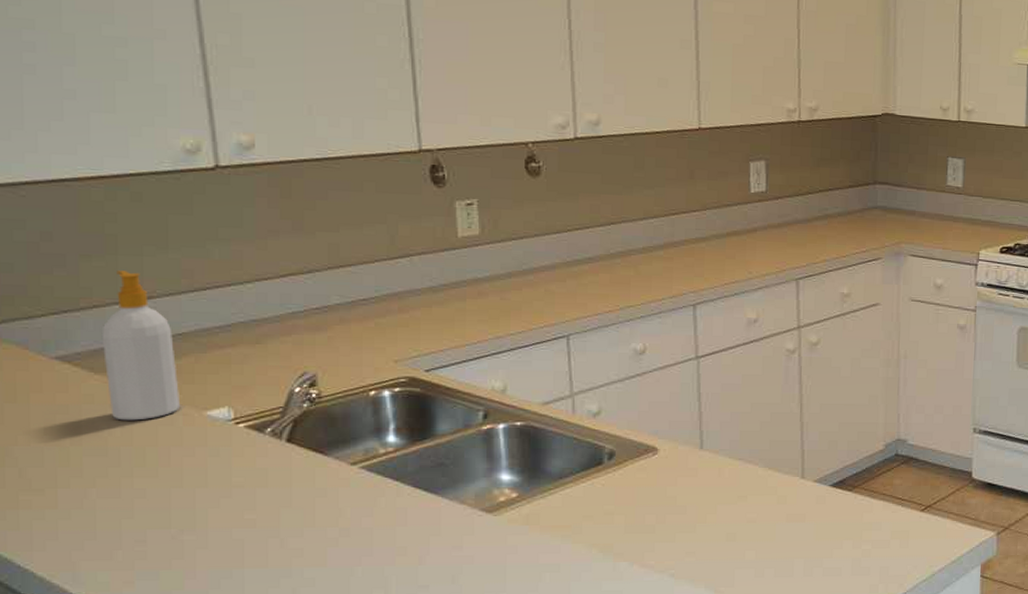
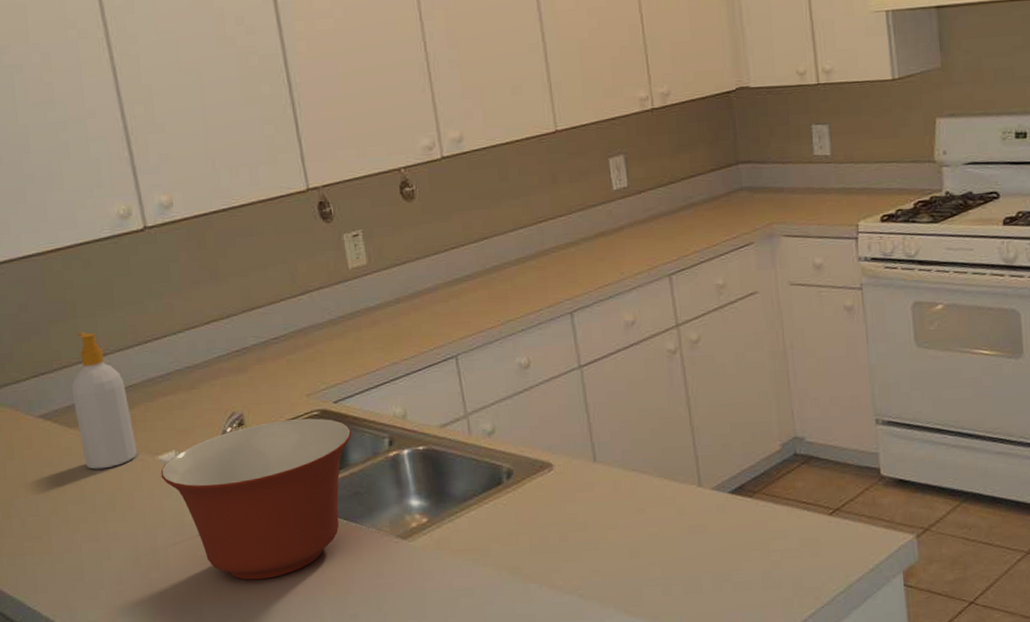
mixing bowl: none [207,385,442,547] -> present [160,418,352,580]

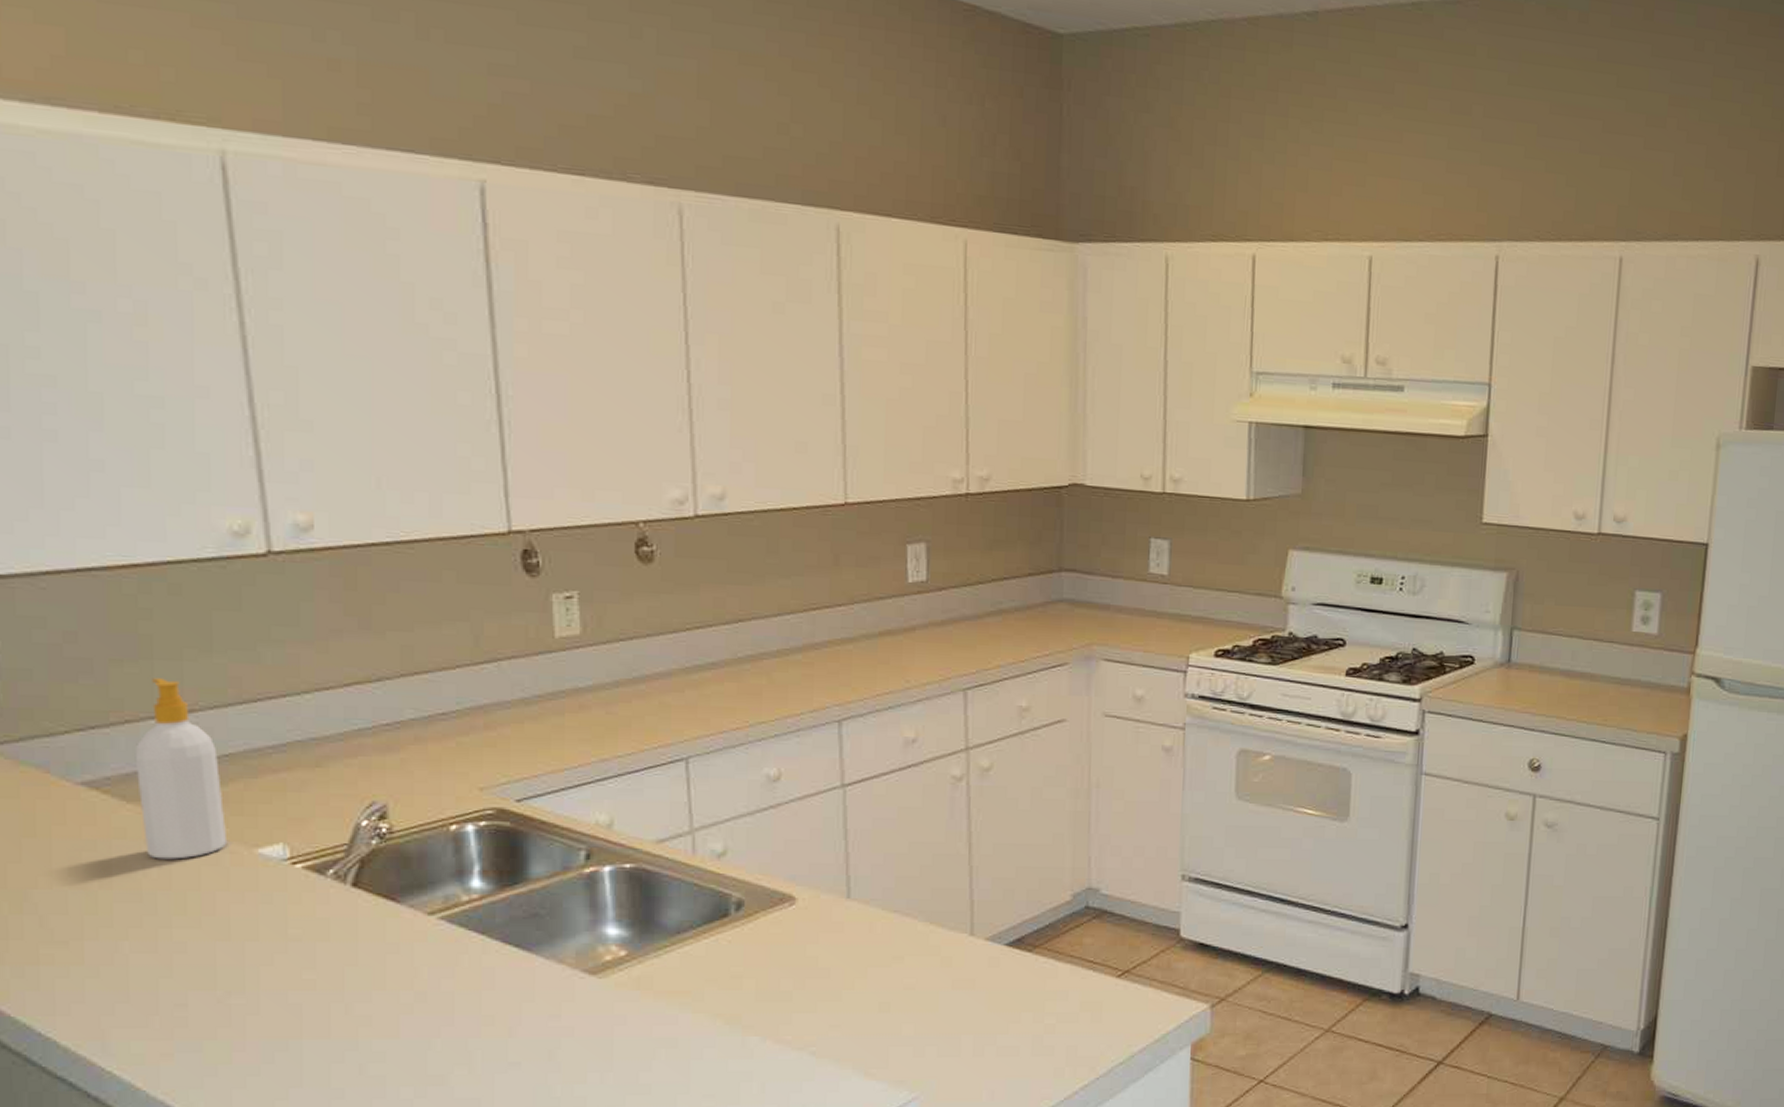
mixing bowl: present [160,418,352,580] -> none [259,817,537,1014]

